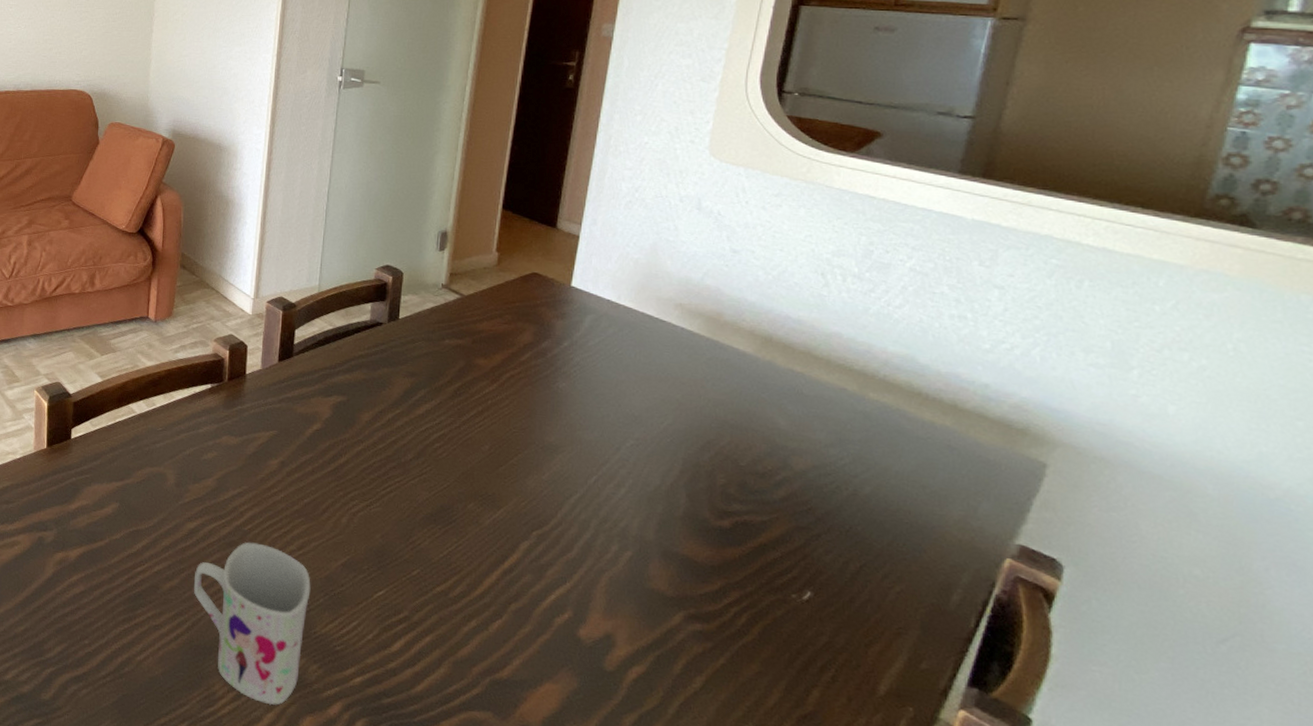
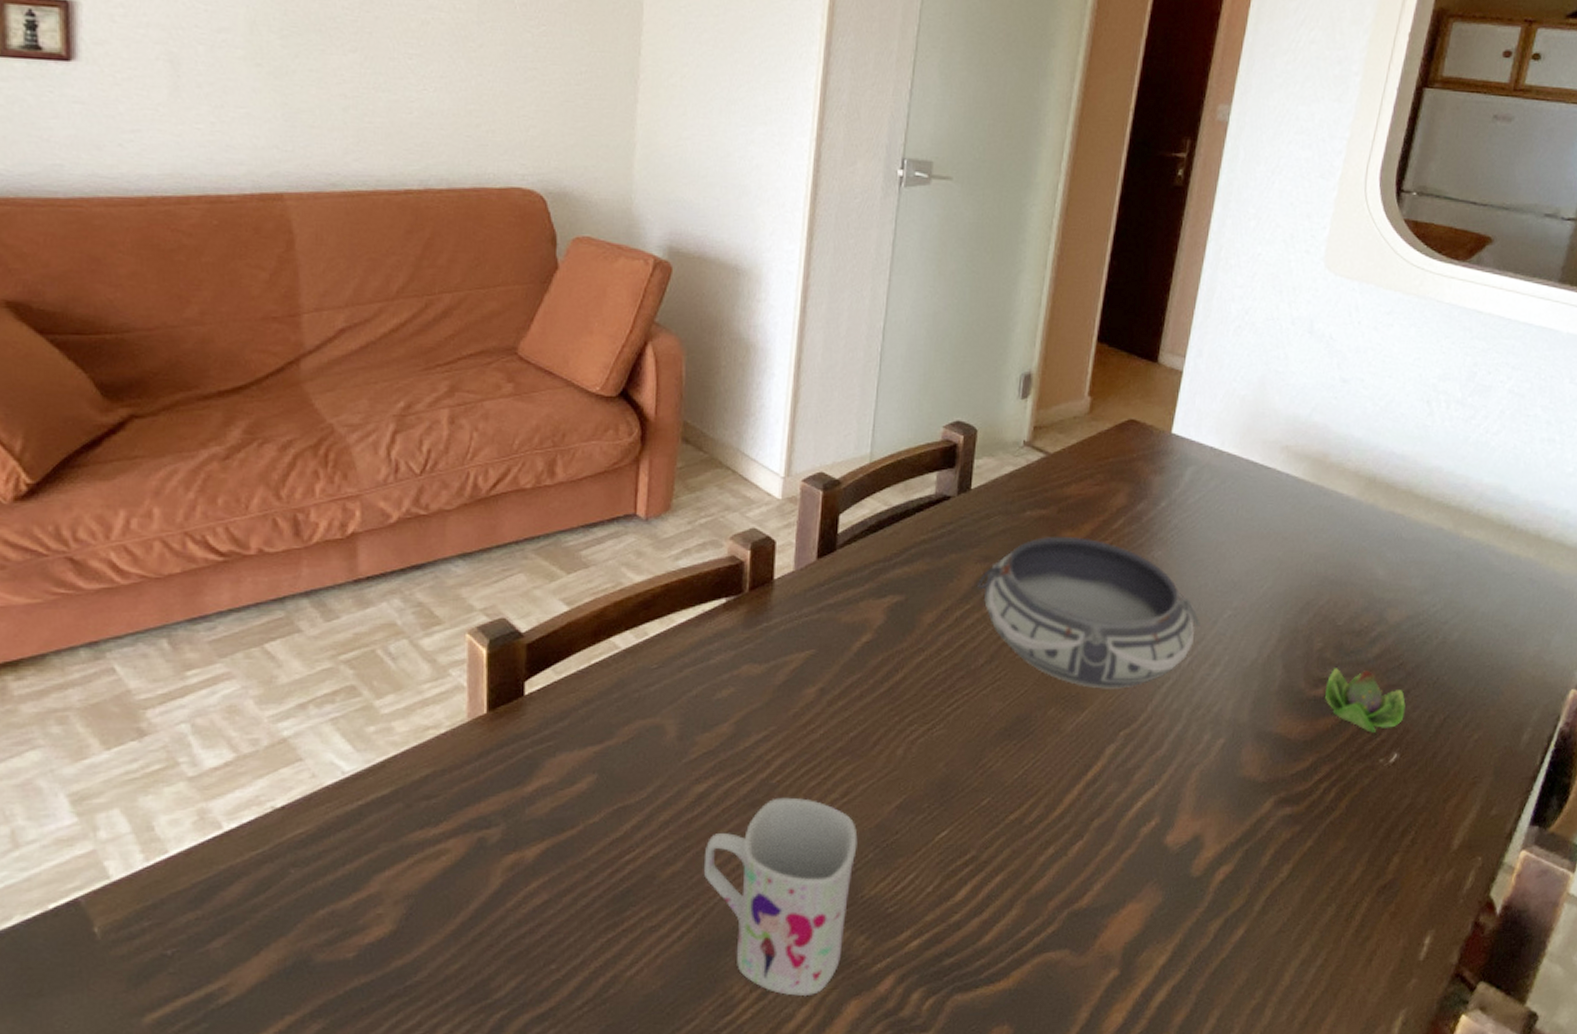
bowl: none [406,362,604,495] -> present [978,537,1201,689]
fruit: none [730,503,817,569] -> present [1324,668,1406,733]

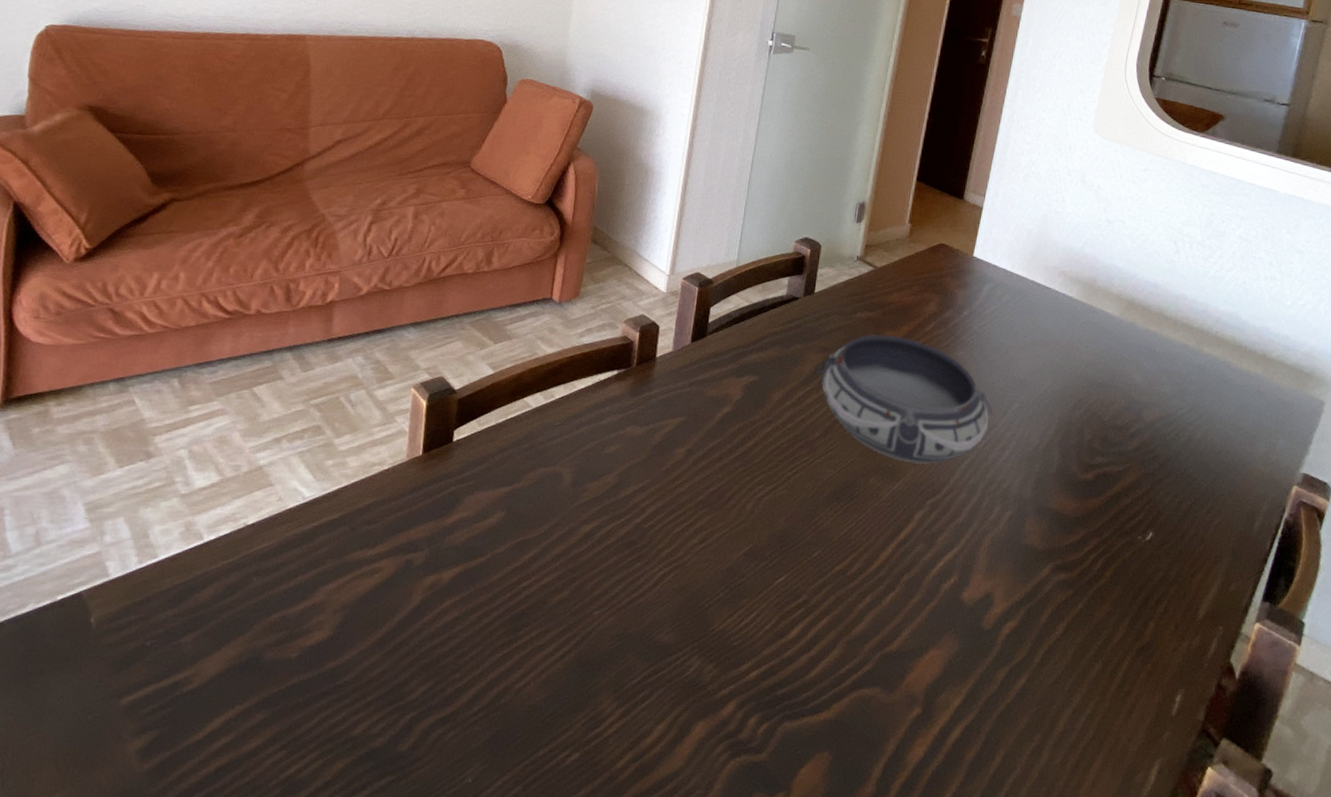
mug: present [703,797,858,997] -> none [584,540,712,716]
fruit: present [1324,668,1406,733] -> none [1093,456,1159,513]

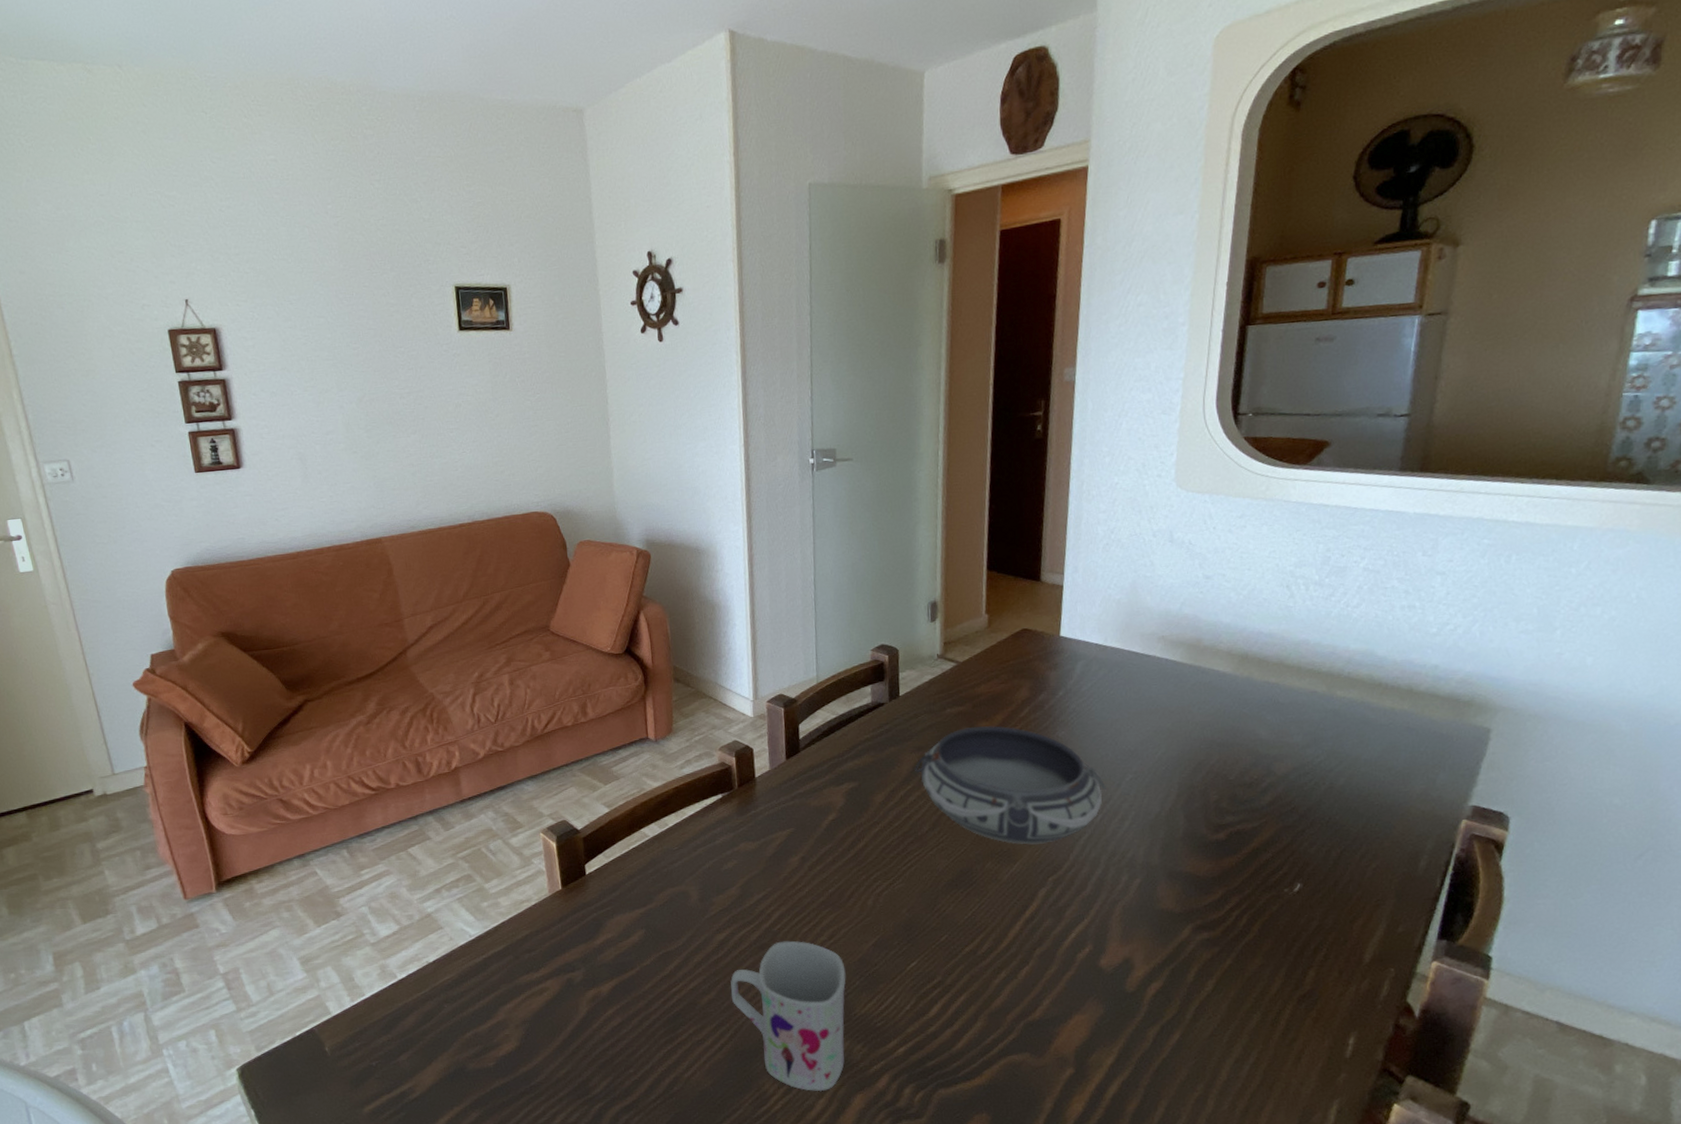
mug: none [584,540,712,716] -> present [730,941,846,1092]

